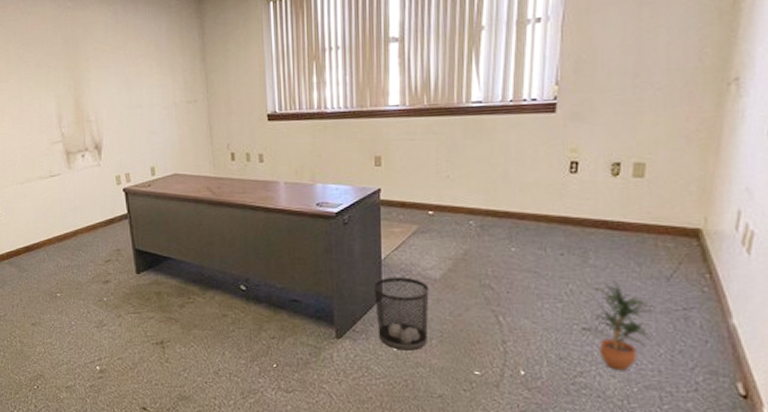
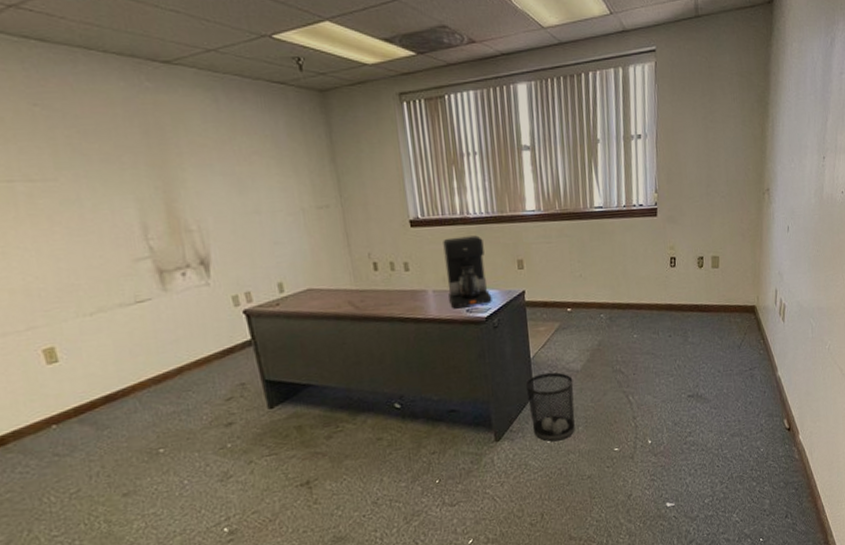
coffee maker: none [298,130,344,202] -> present [443,235,492,309]
potted plant: present [591,279,655,371] -> none [692,352,733,426]

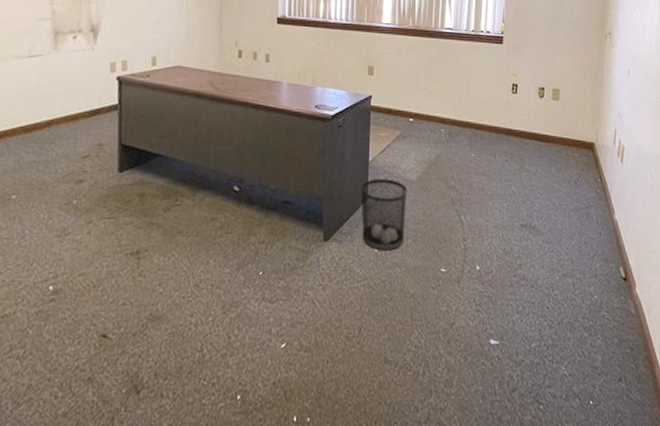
coffee maker: present [443,235,492,309] -> none [301,37,340,104]

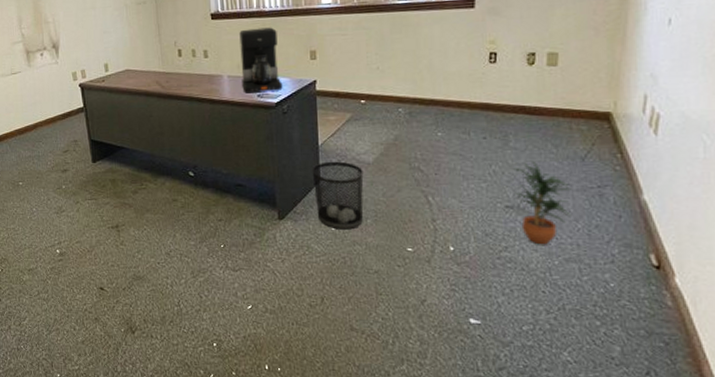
coffee maker: none [301,37,340,104] -> present [239,27,283,93]
potted plant: none [527,183,568,262] -> present [513,160,572,245]

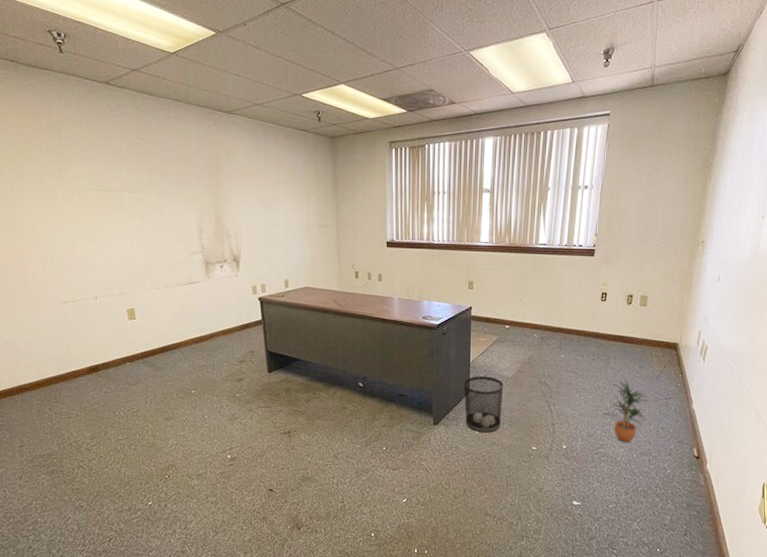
coffee maker: present [239,27,283,93] -> none [410,258,444,315]

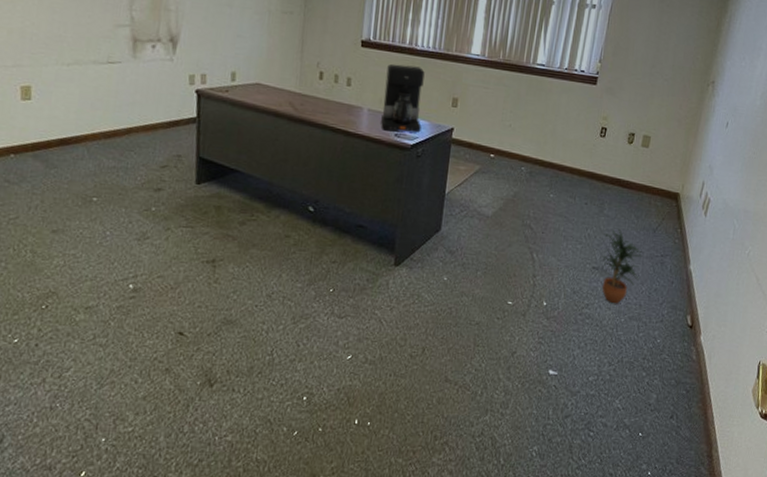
coffee maker: none [410,258,444,315] -> present [381,63,425,133]
waste bin: present [463,376,504,433] -> none [432,210,482,281]

